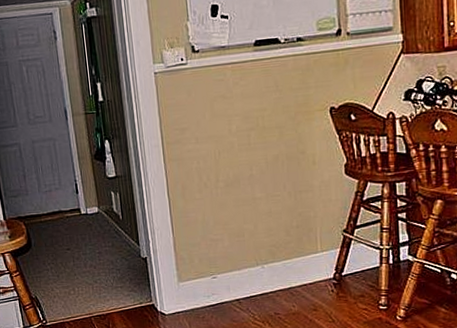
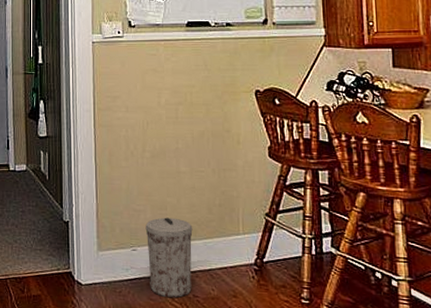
trash can: none [224,243,273,317] -> present [145,217,193,298]

